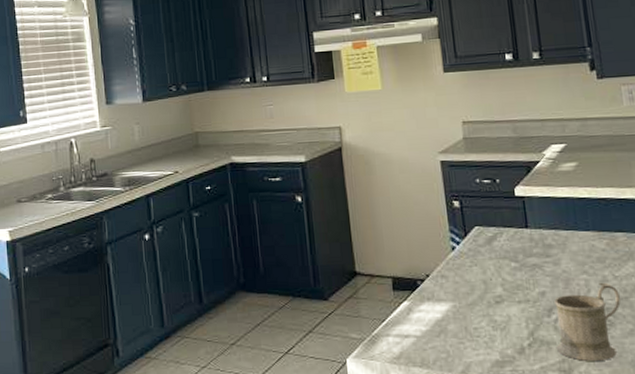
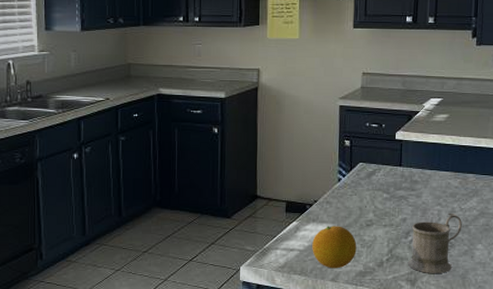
fruit: none [430,304,488,358] -> present [312,226,357,269]

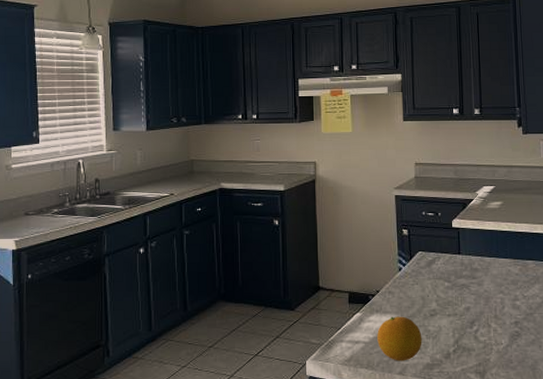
mug: present [407,213,462,273] -> none [474,300,527,365]

